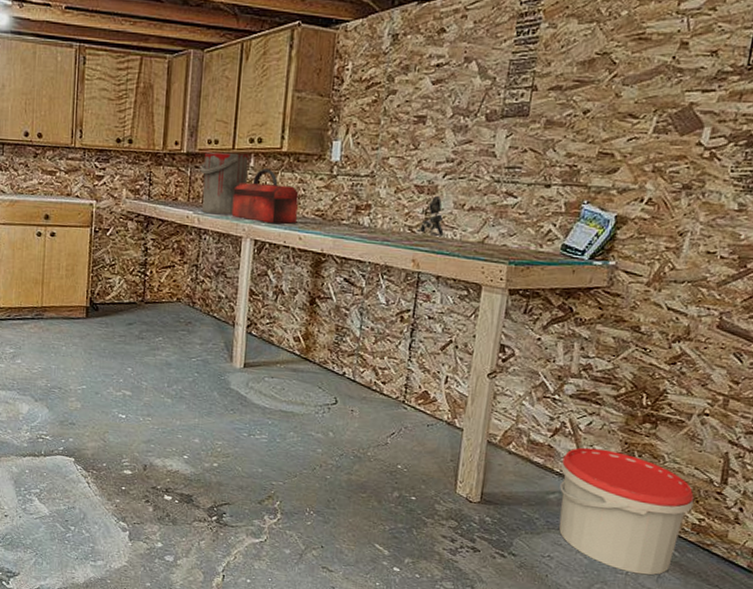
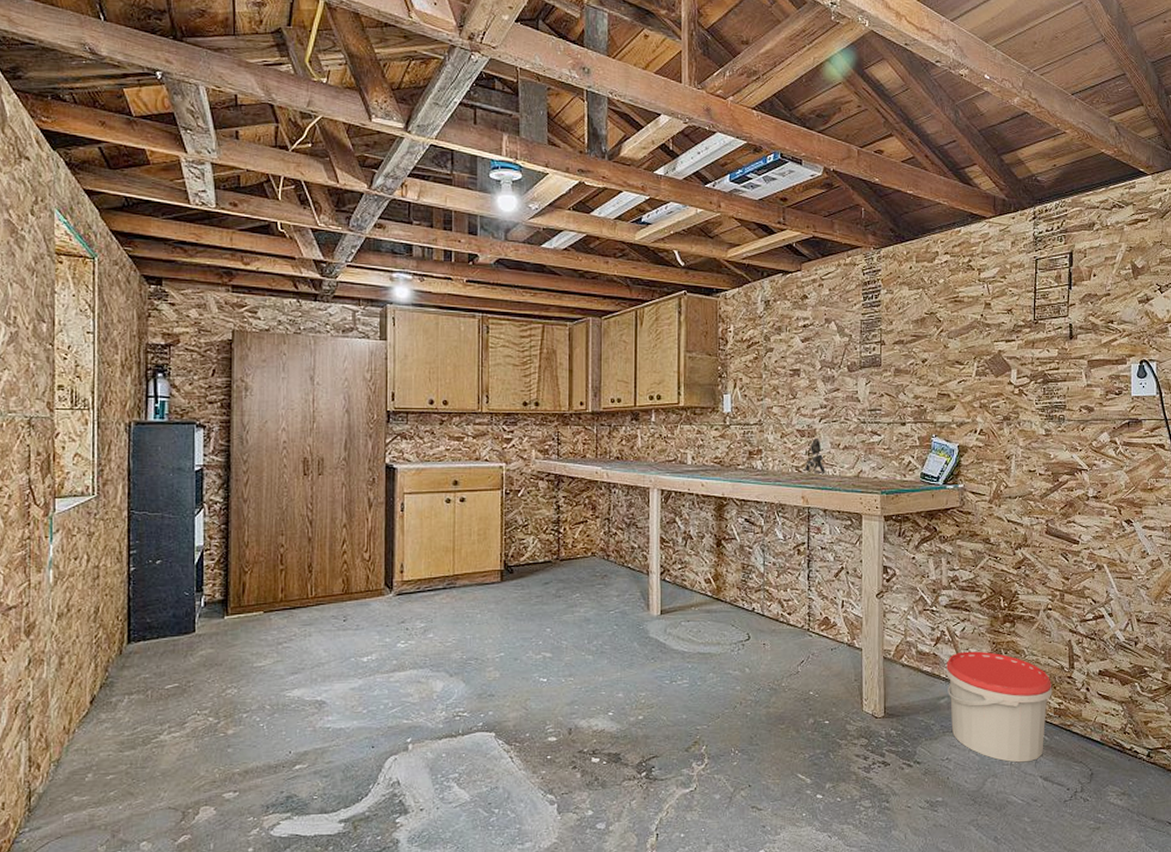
paint can: present [200,152,249,215] -> none [605,409,651,468]
toolbox: present [231,168,299,224] -> none [638,423,698,473]

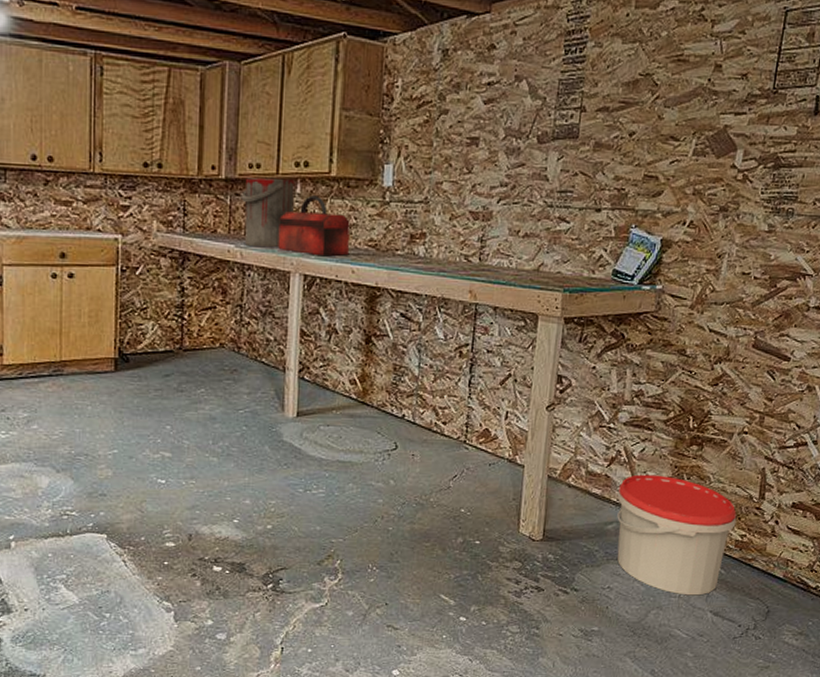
paint can: none [605,409,651,468] -> present [241,177,295,248]
toolbox: none [638,423,698,473] -> present [278,195,350,257]
clamp: present [803,437,825,475] -> none [473,222,500,266]

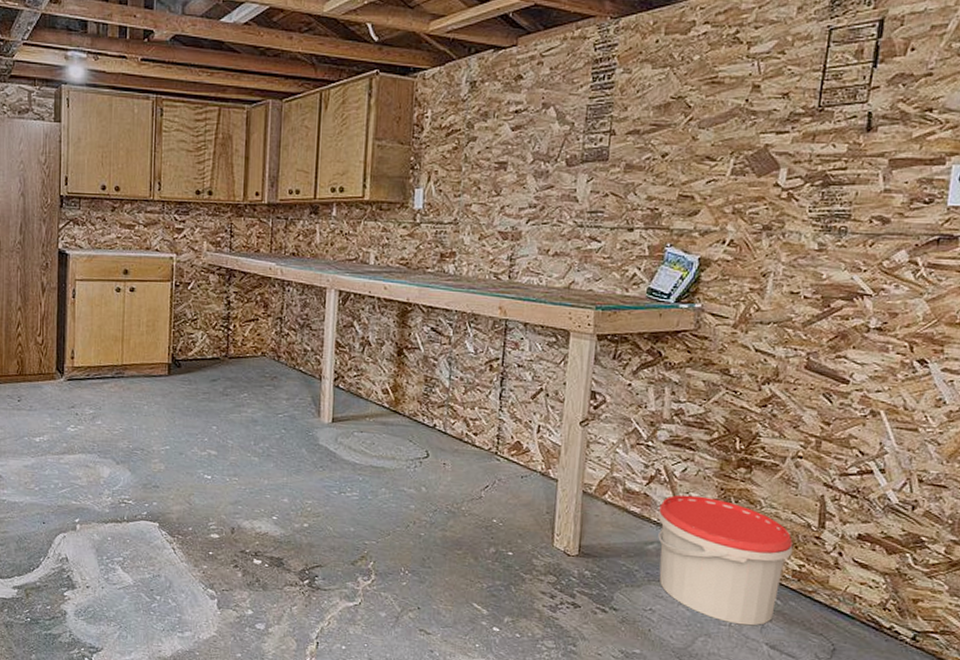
paint can: present [241,177,295,248] -> none [281,202,331,266]
toolbox: present [278,195,350,257] -> none [315,218,382,274]

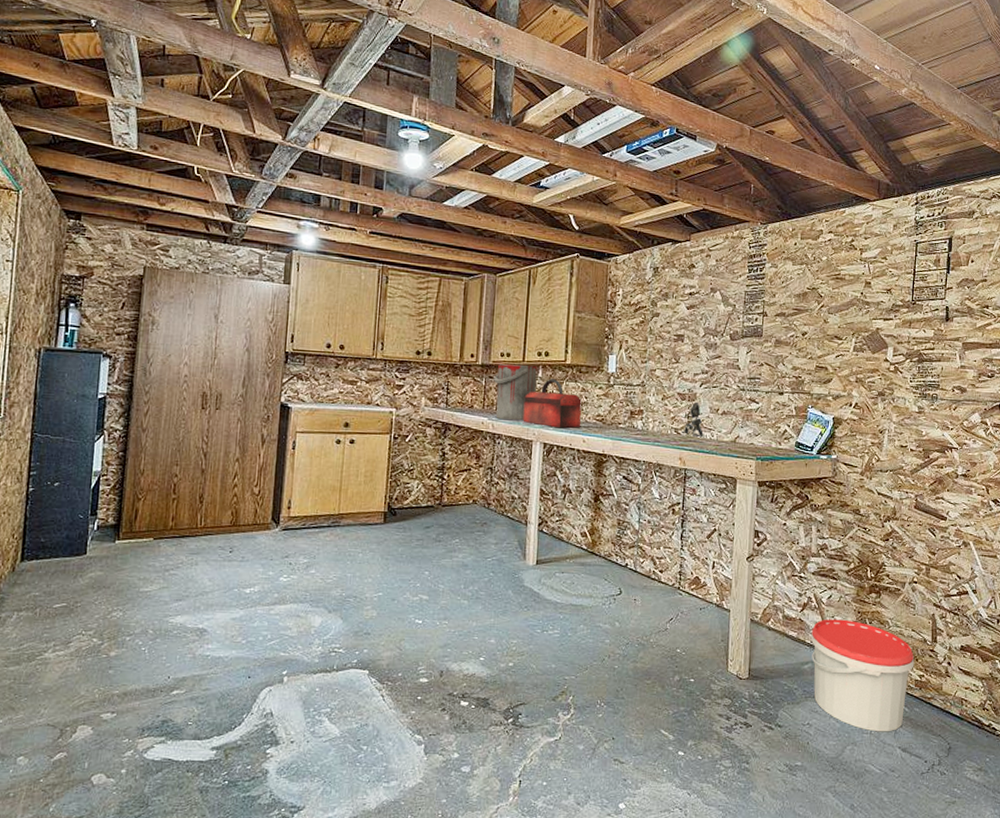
paint can: none [281,202,331,266] -> present [493,364,537,421]
toolbox: none [315,218,382,274] -> present [523,379,582,429]
clamp: none [502,241,530,283] -> present [682,402,704,438]

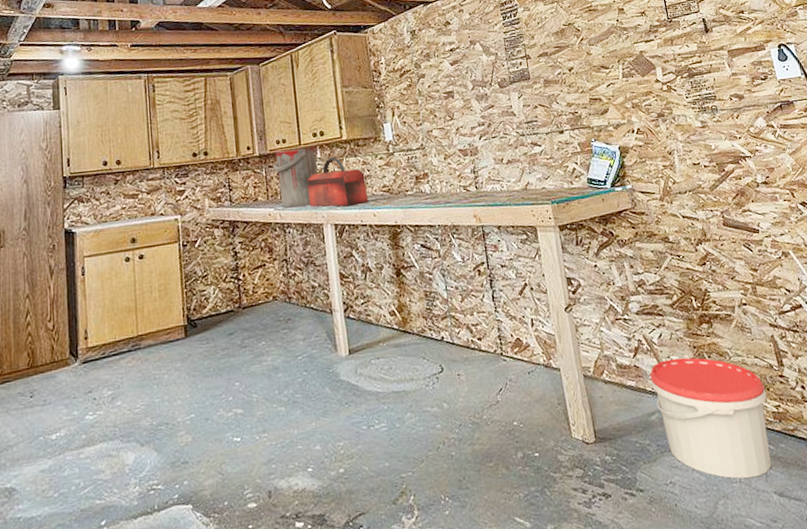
clamp: present [682,402,704,438] -> none [471,155,493,192]

